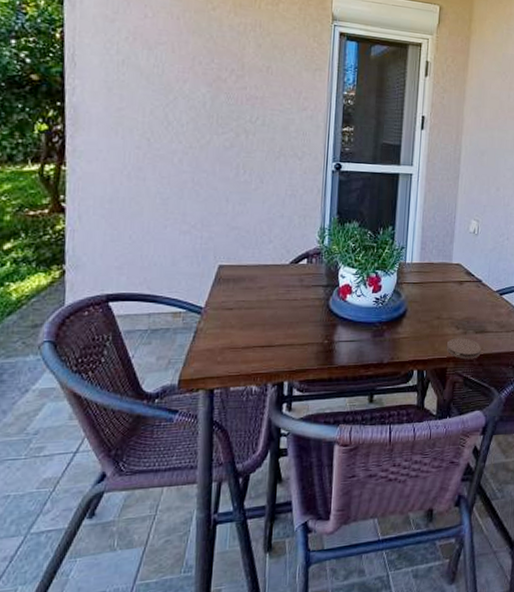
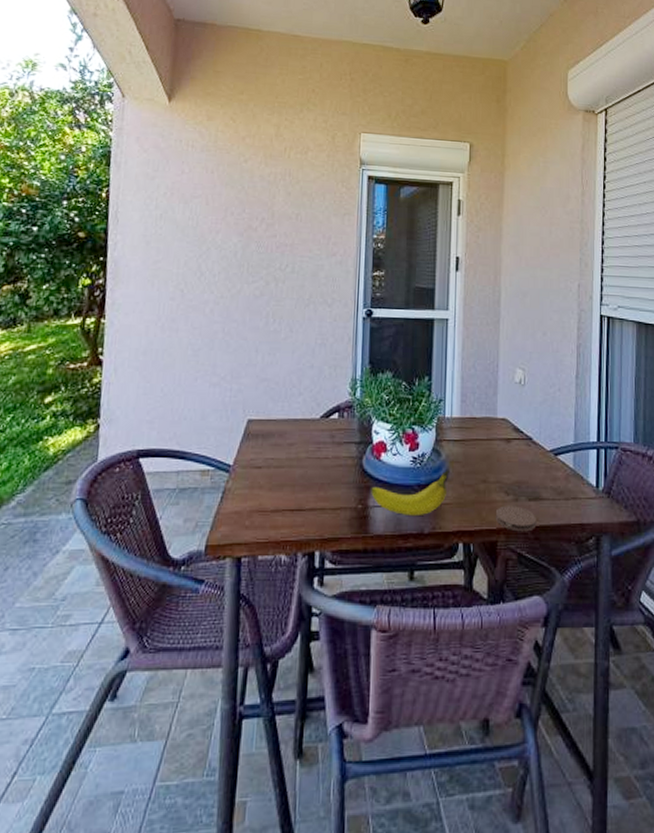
fruit: none [336,309,408,349] -> present [371,470,449,517]

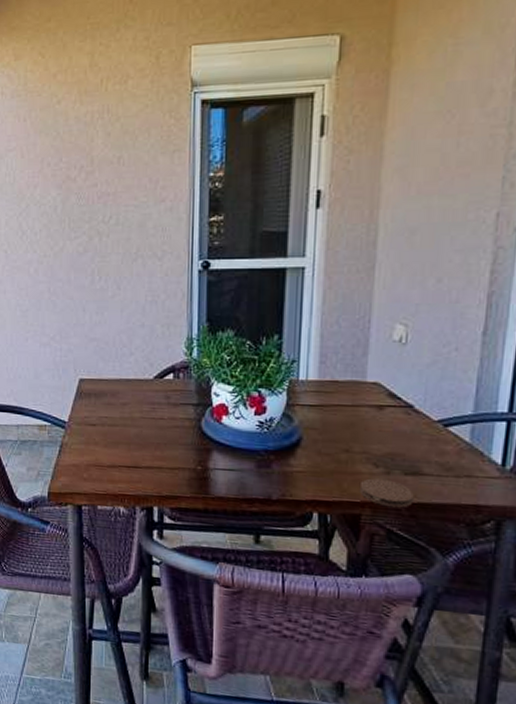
fruit: present [371,470,449,517] -> none [211,436,303,482]

